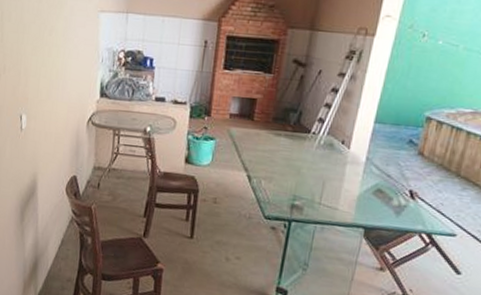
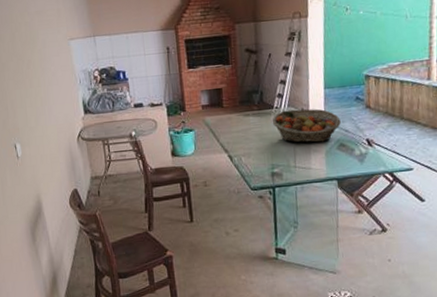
fruit basket: none [305,138,385,183] -> present [272,109,341,143]

